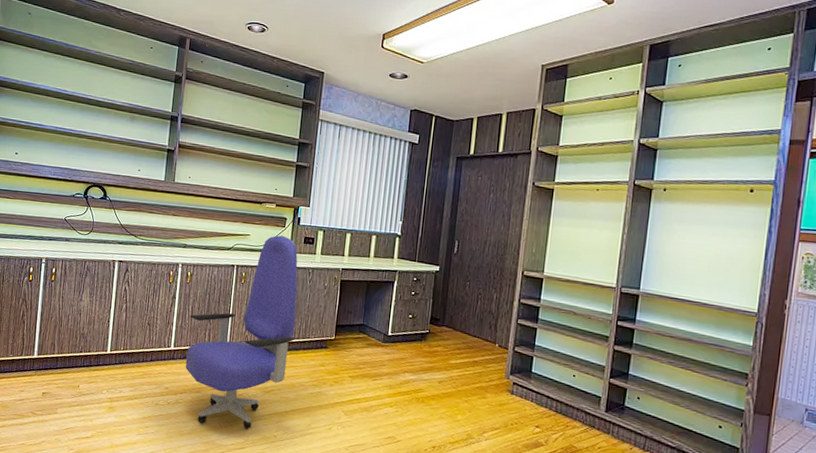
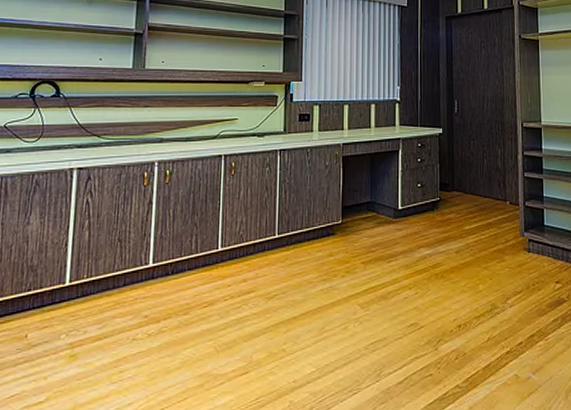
office chair: present [185,235,298,429] -> none [168,115,298,352]

